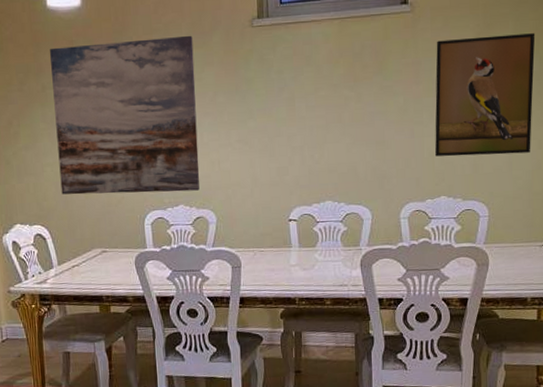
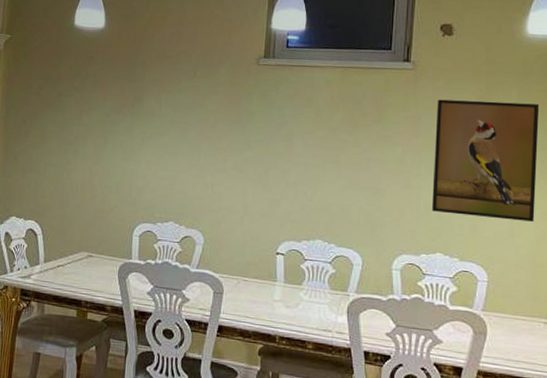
wall art: present [50,35,200,195] -> none [59,61,201,210]

